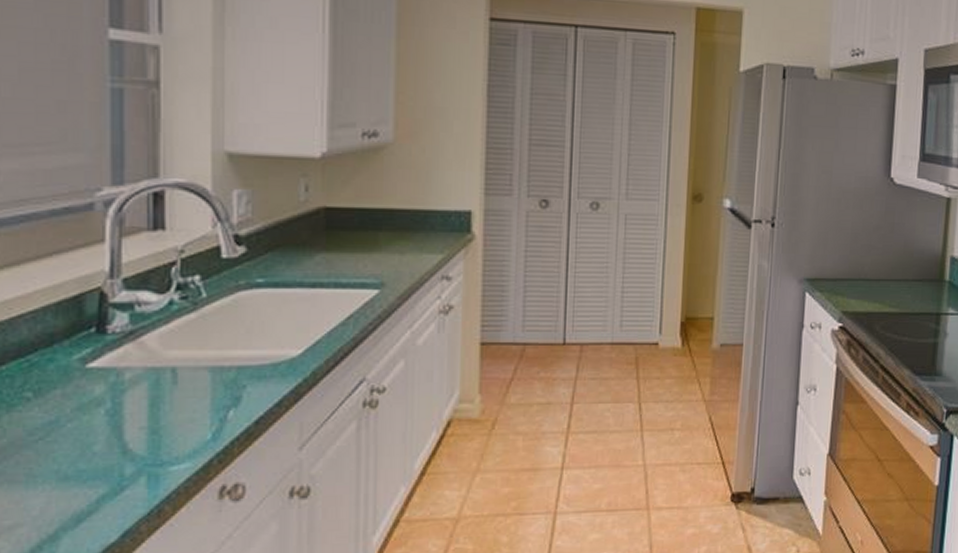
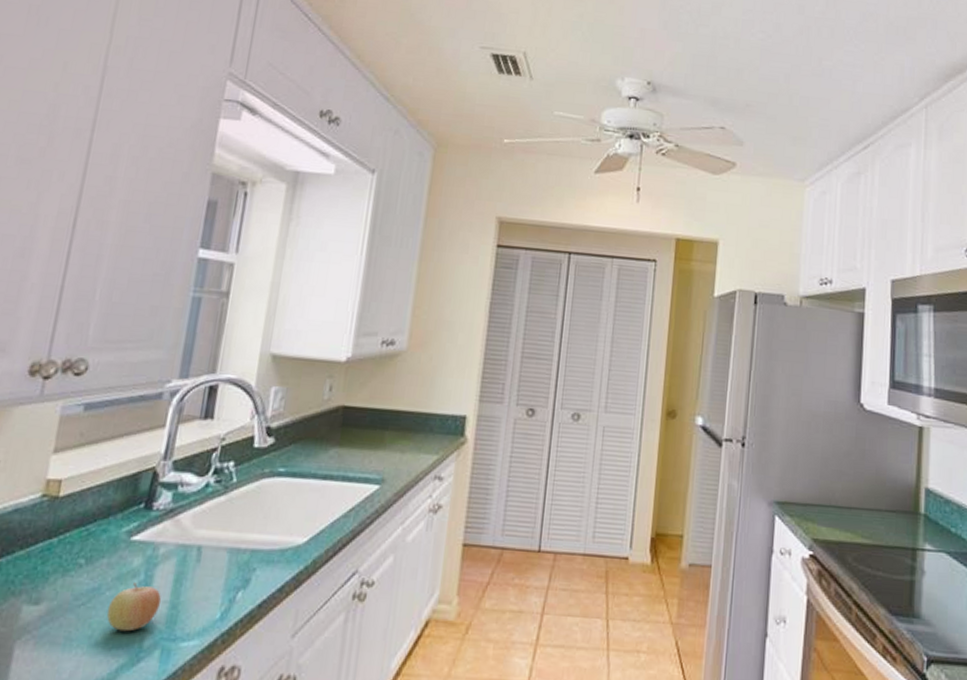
fruit: none [72,411,136,462] -> present [106,582,161,632]

